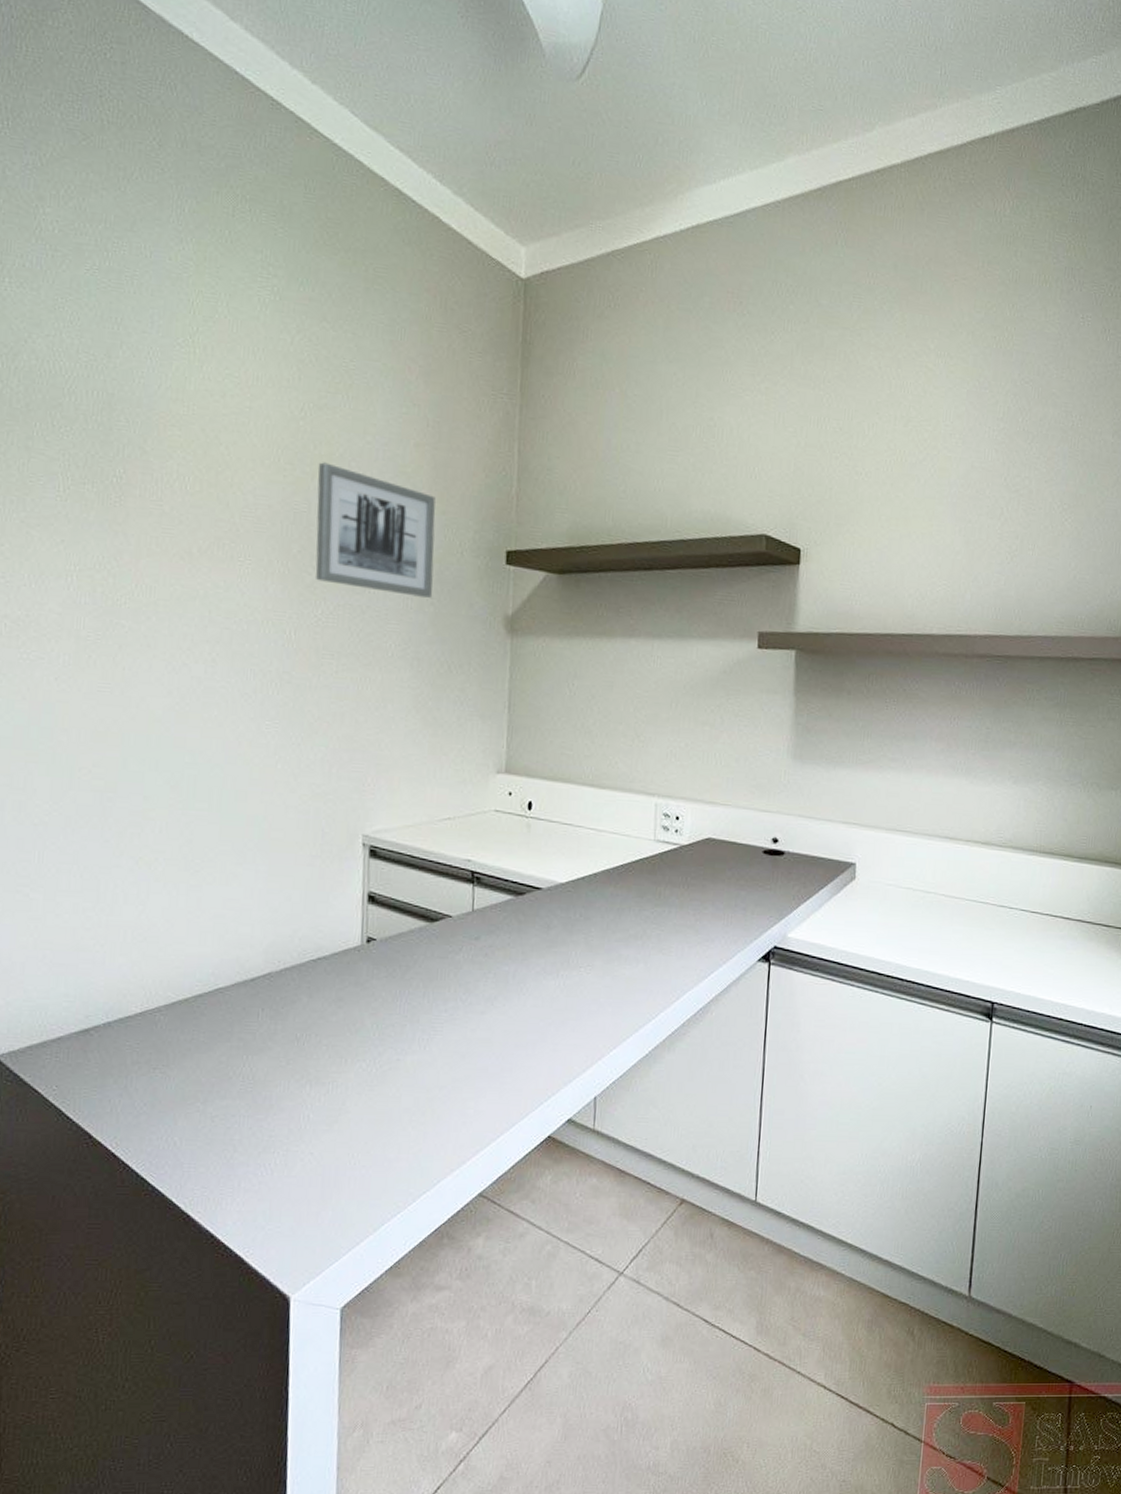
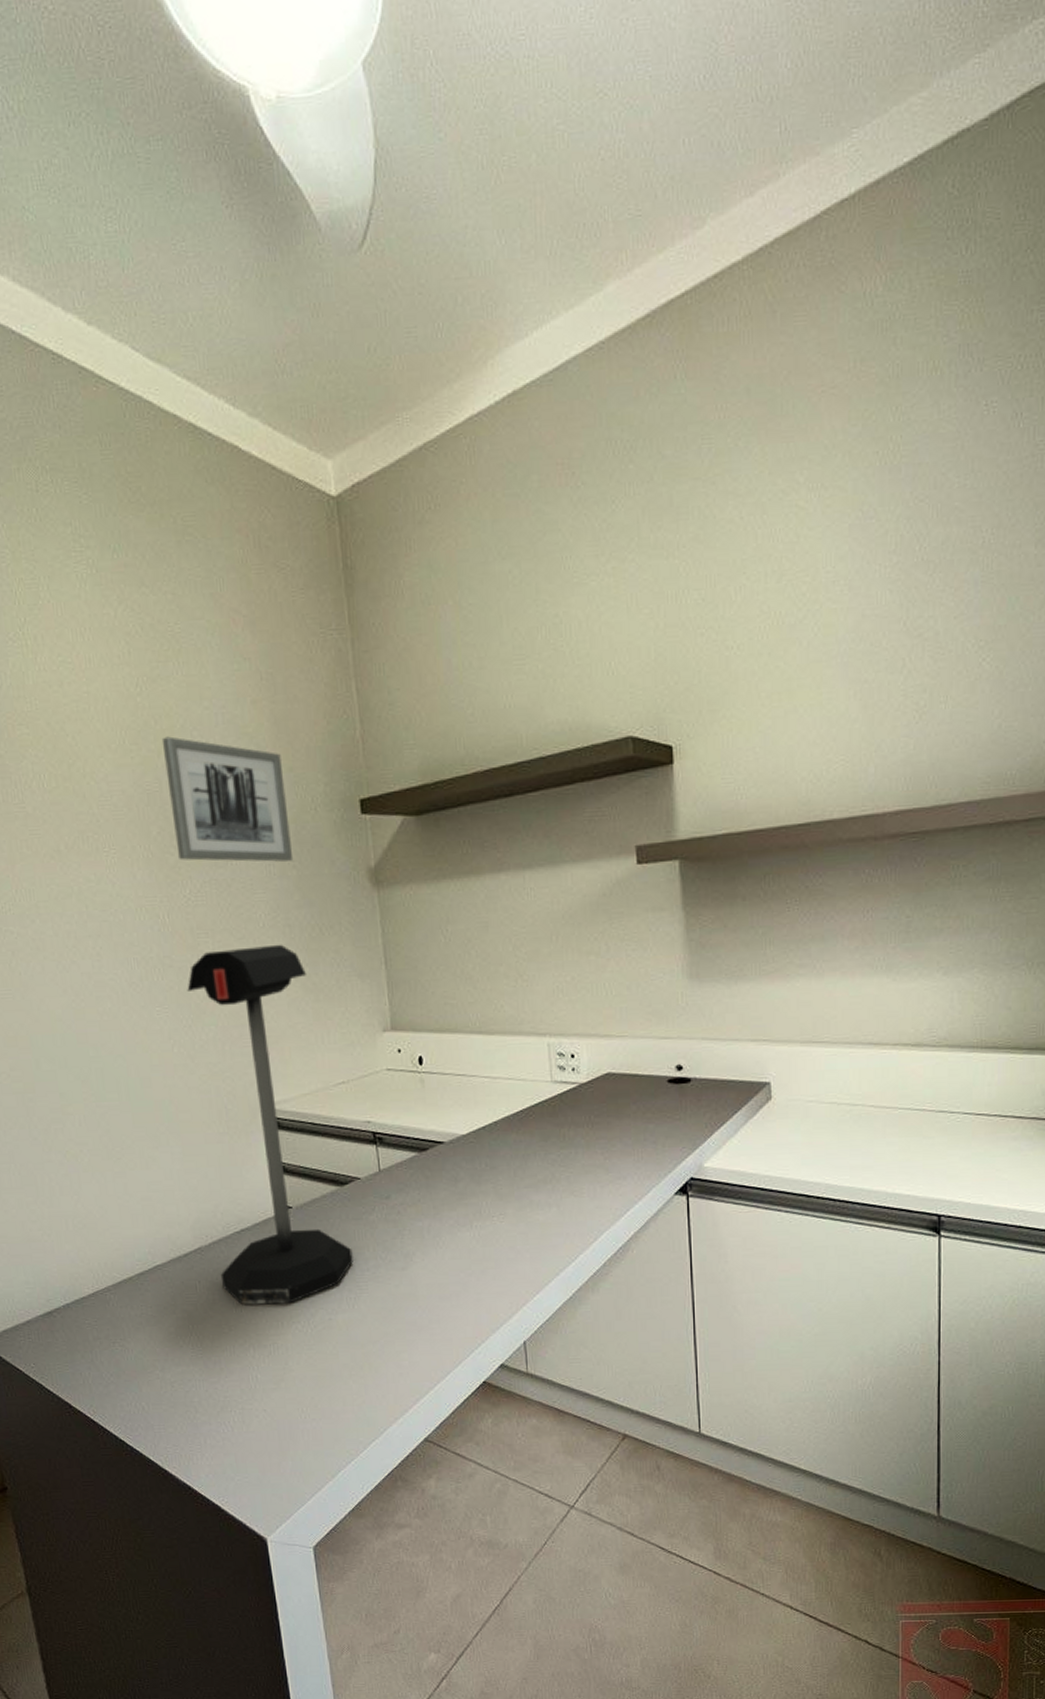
desk lamp: none [287,673,433,1040] -> present [187,944,353,1305]

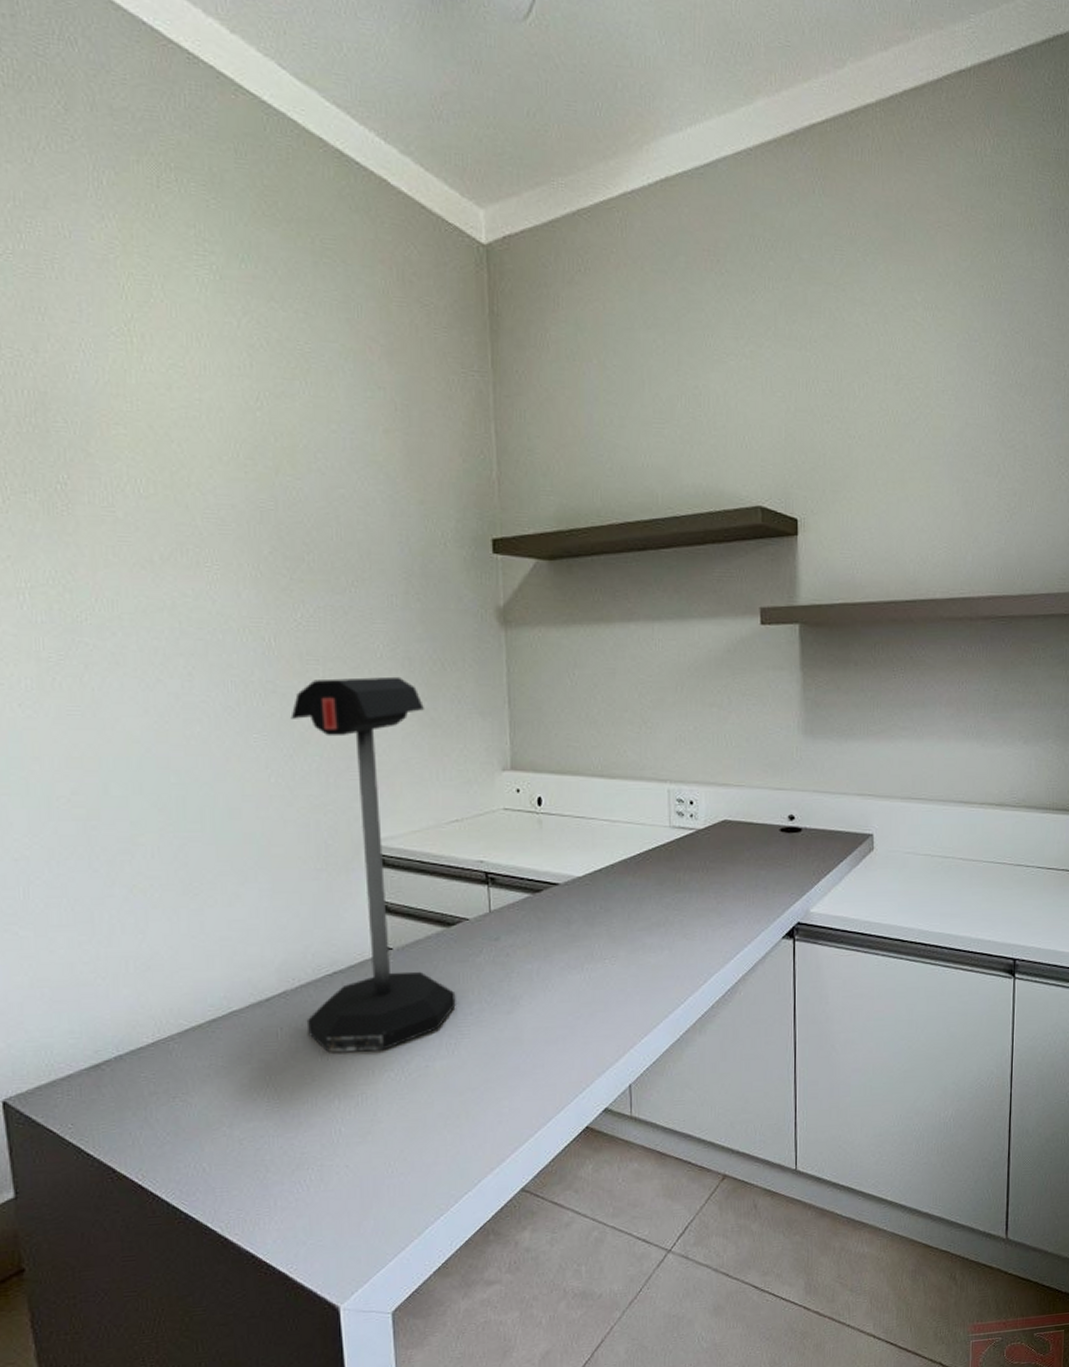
wall art: present [161,736,294,862] -> none [281,455,418,593]

